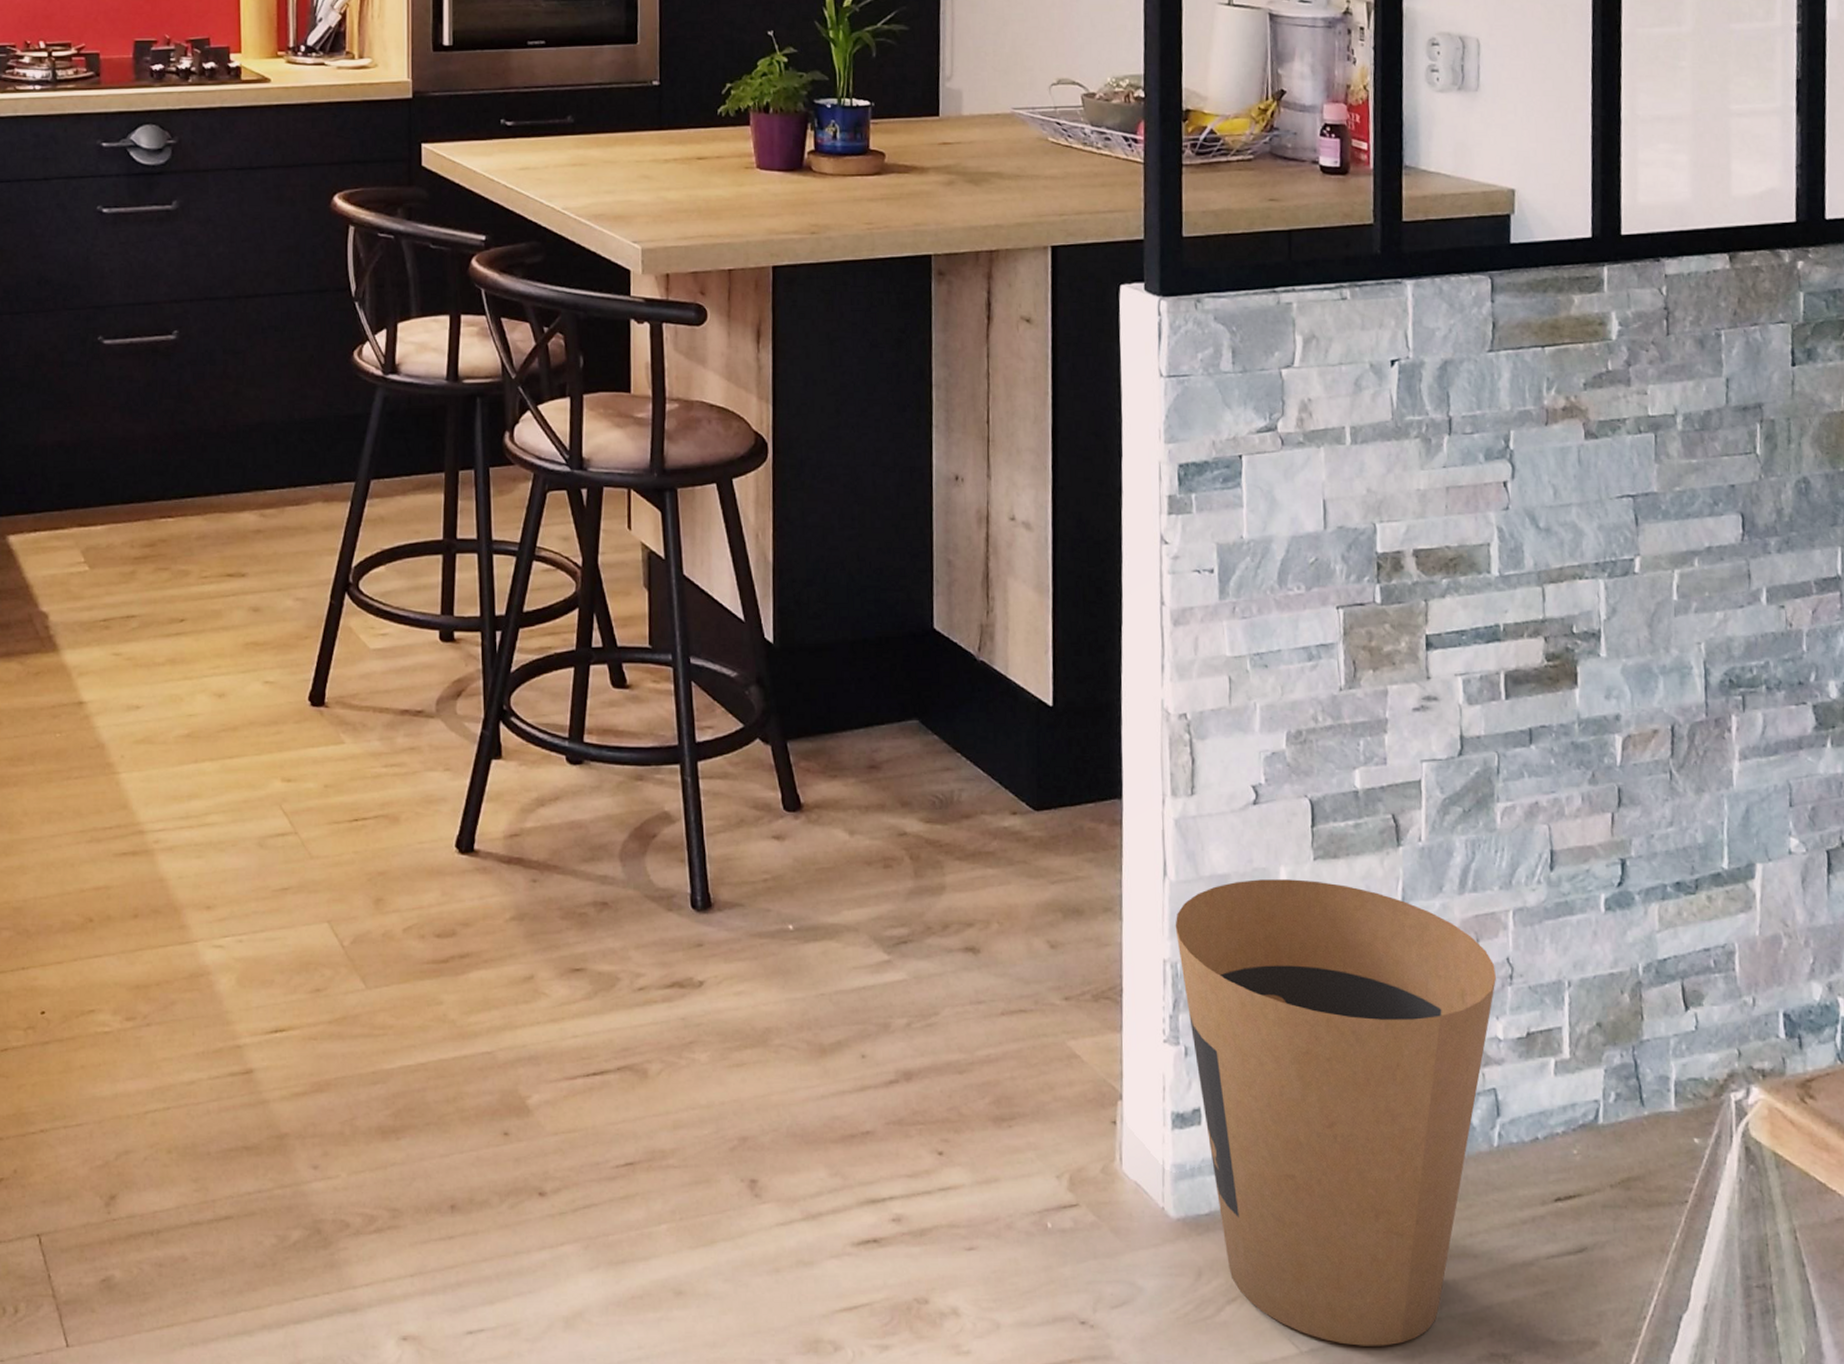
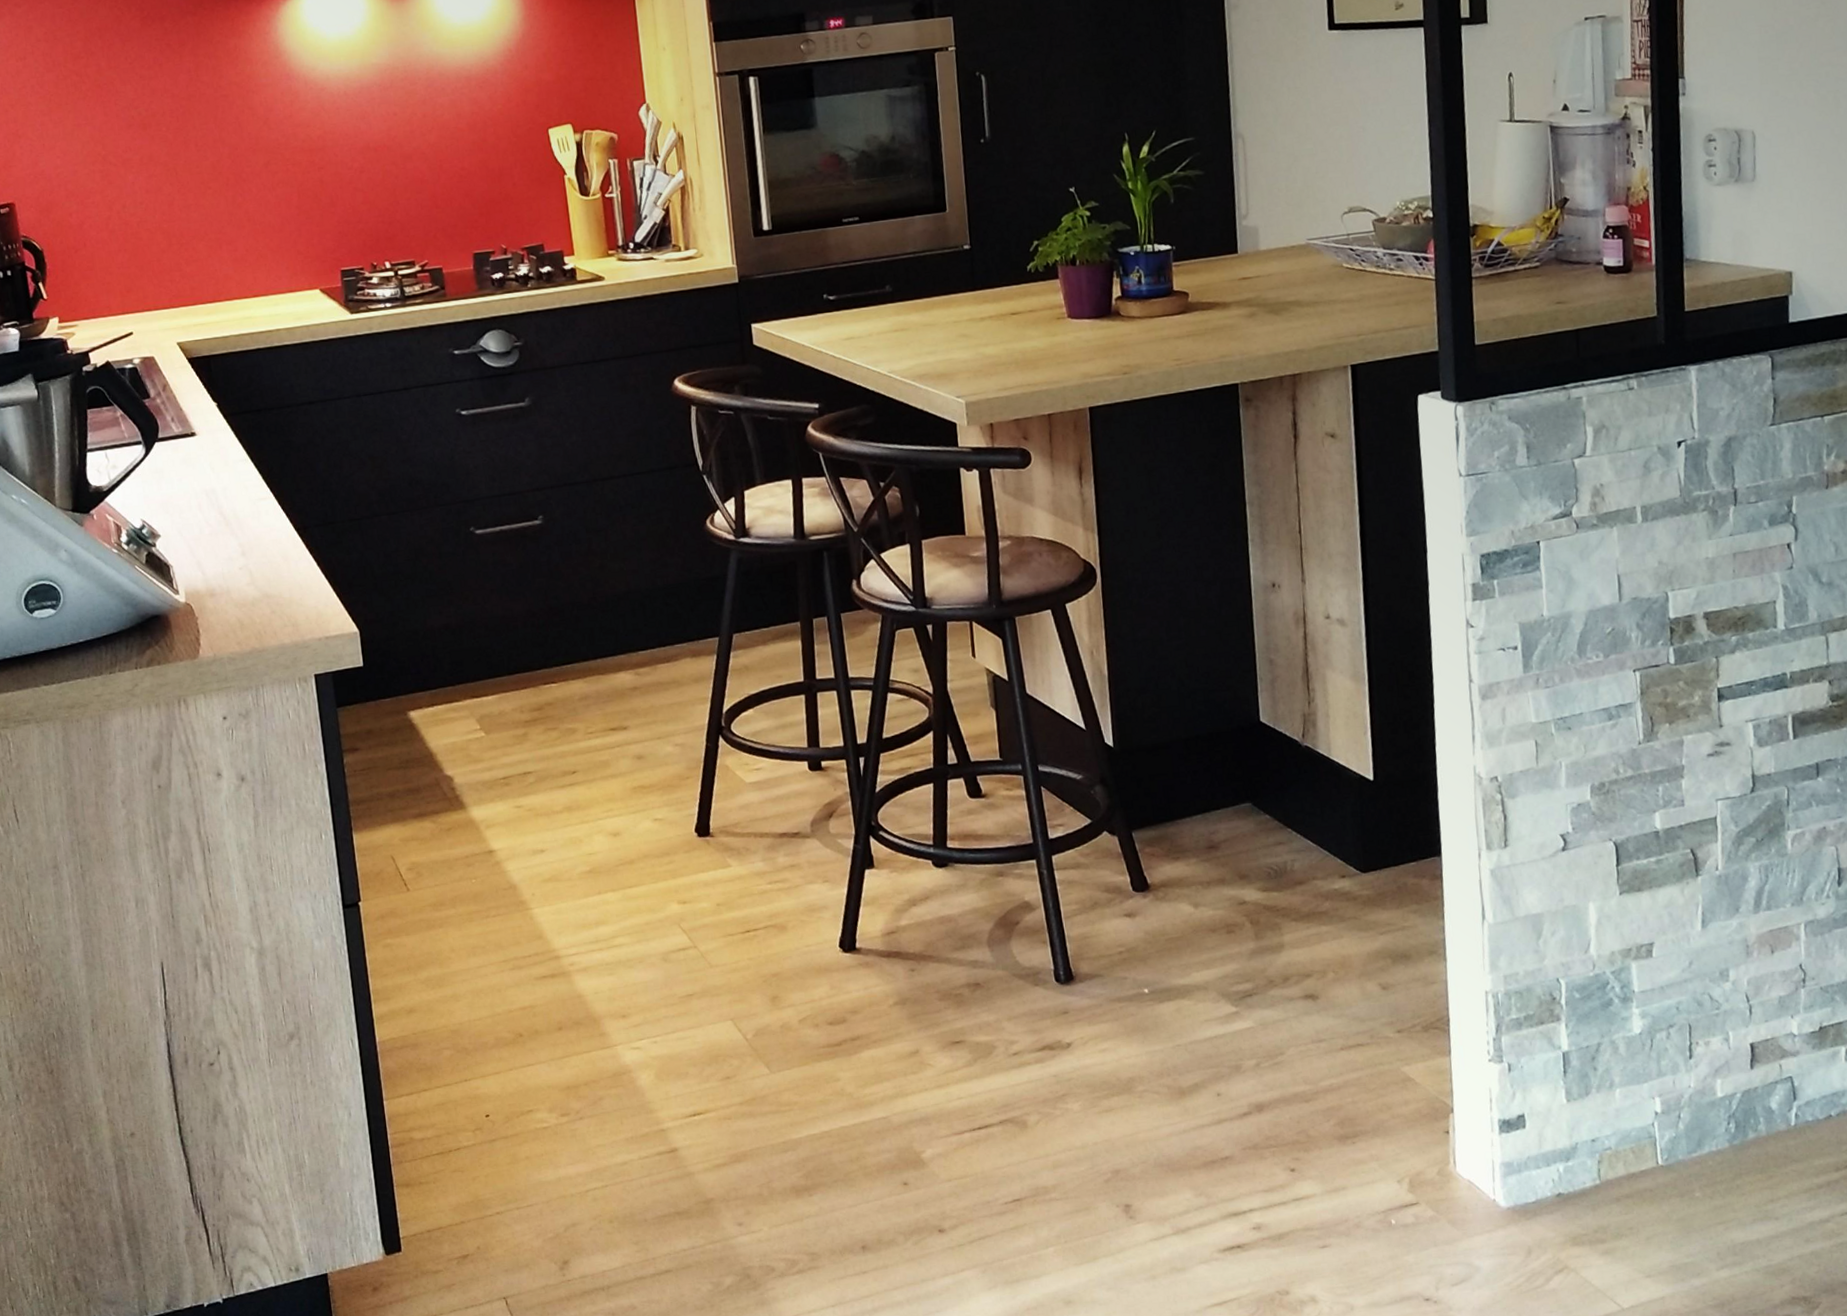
trash can: present [1175,879,1496,1346] -> none [1494,912,1790,1300]

